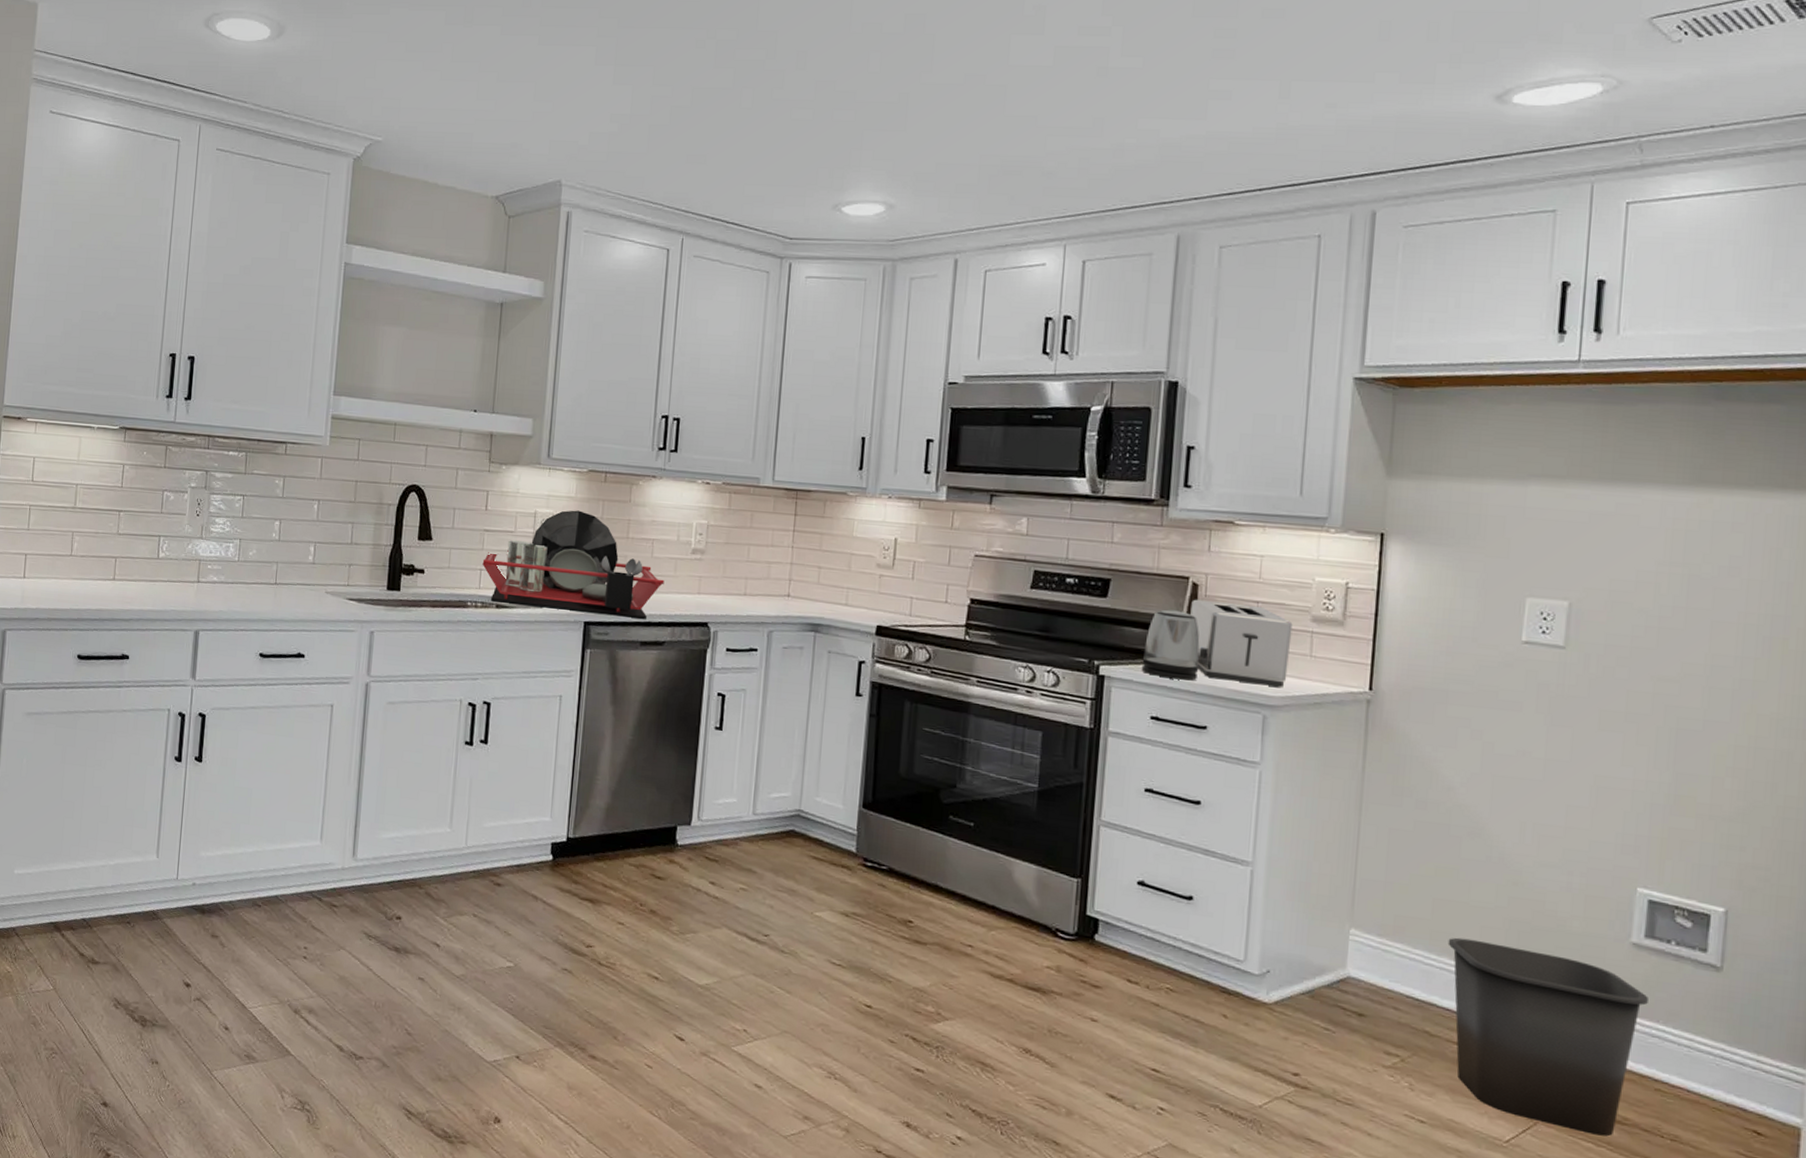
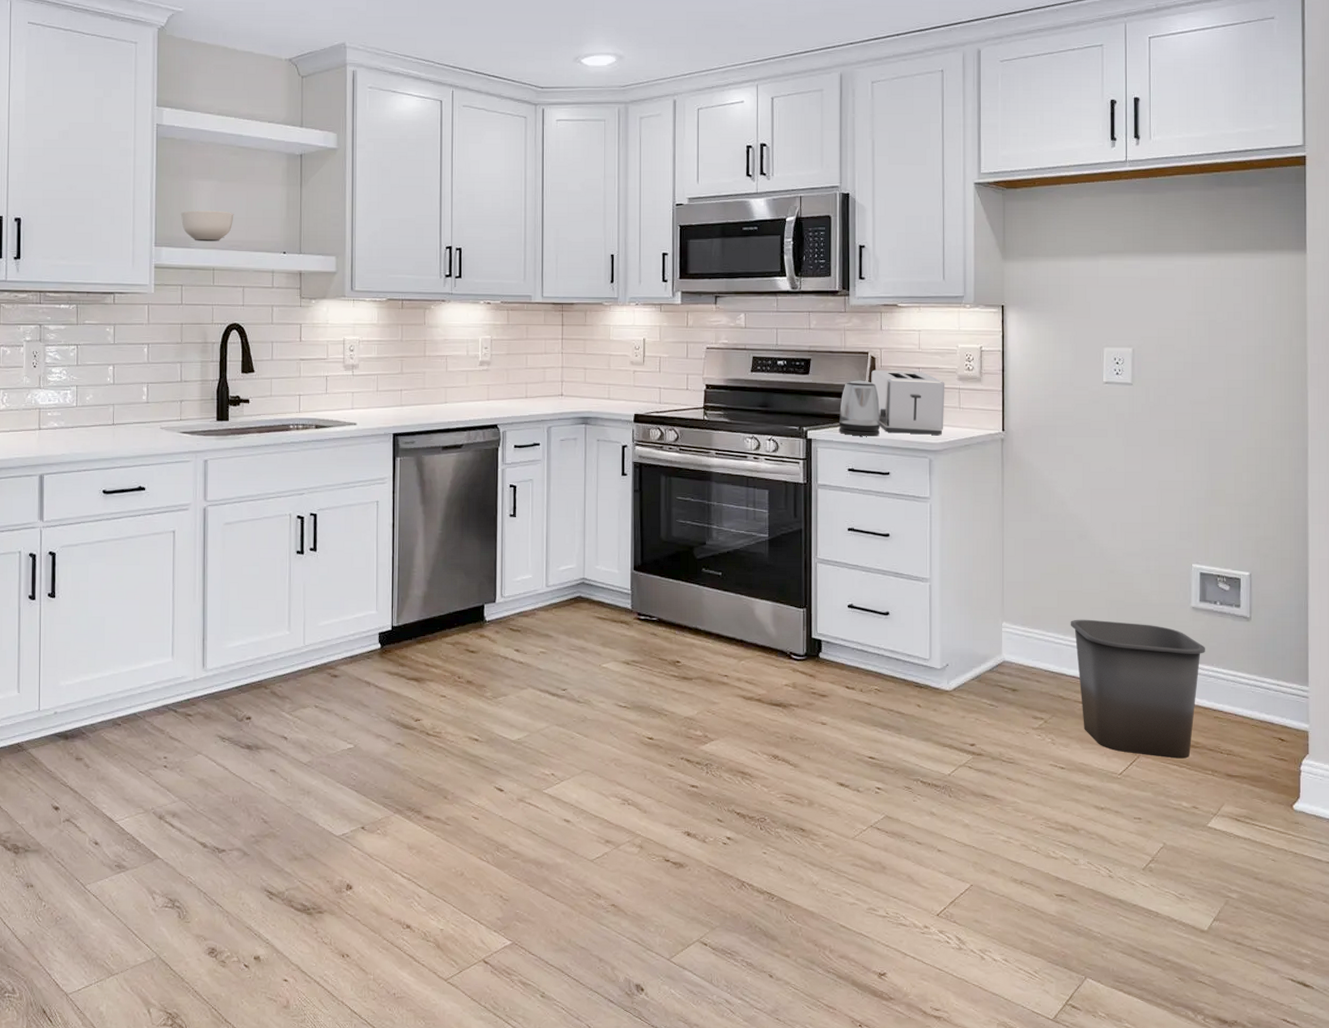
bowl: none [363,358,422,394] -> present [180,210,234,241]
dish rack: present [482,510,665,619] -> none [300,335,459,426]

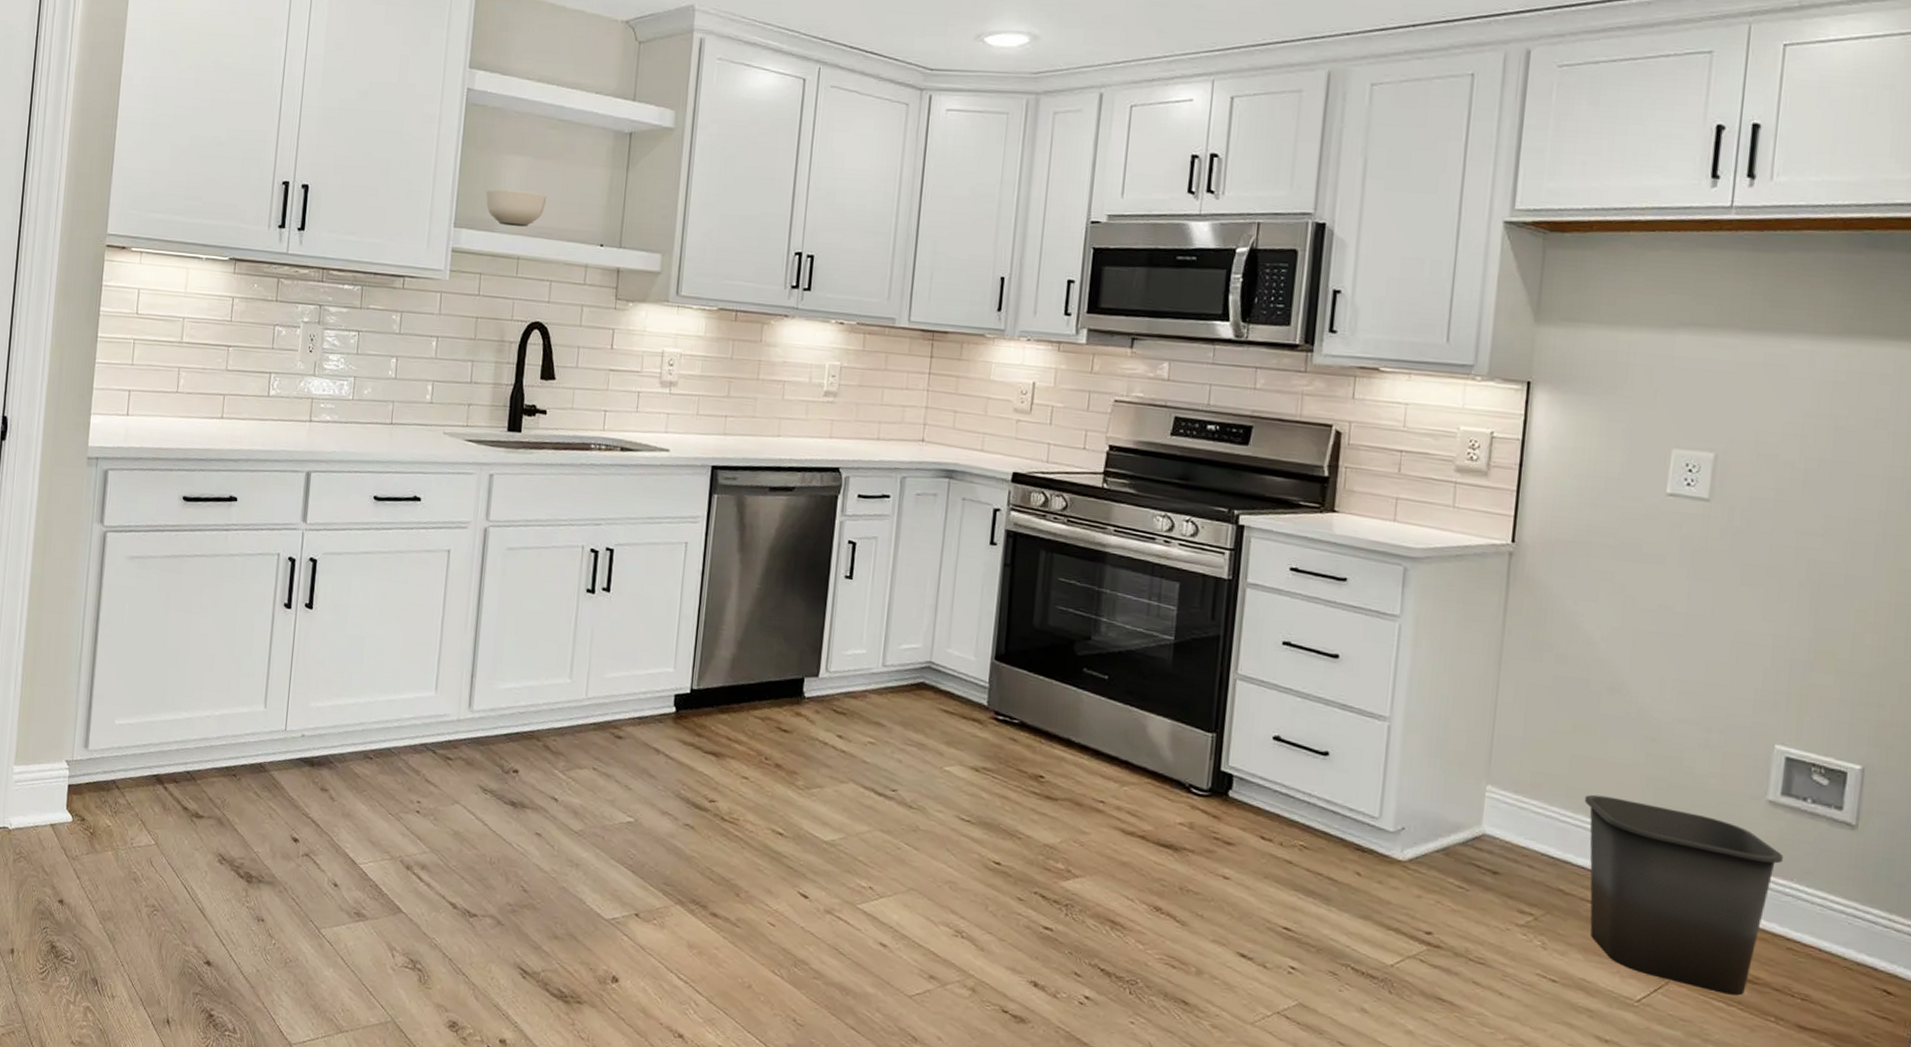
kettle: present [838,380,880,436] -> none [1282,458,1342,532]
toaster: present [871,370,945,435] -> none [1333,447,1436,539]

